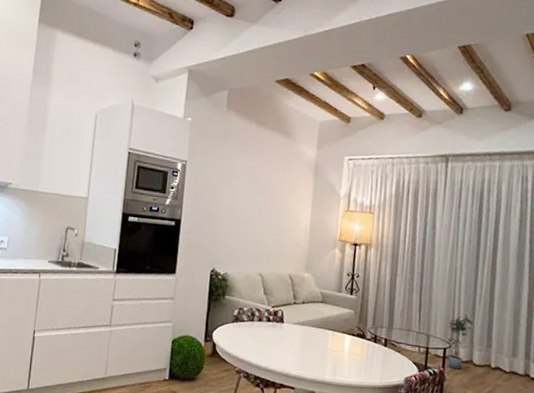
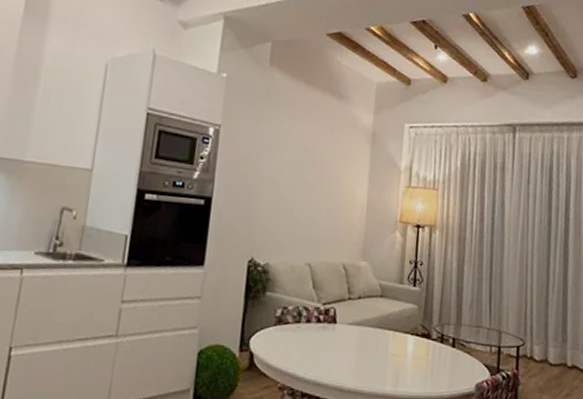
potted plant: present [446,315,474,369] -> none [519,306,547,370]

